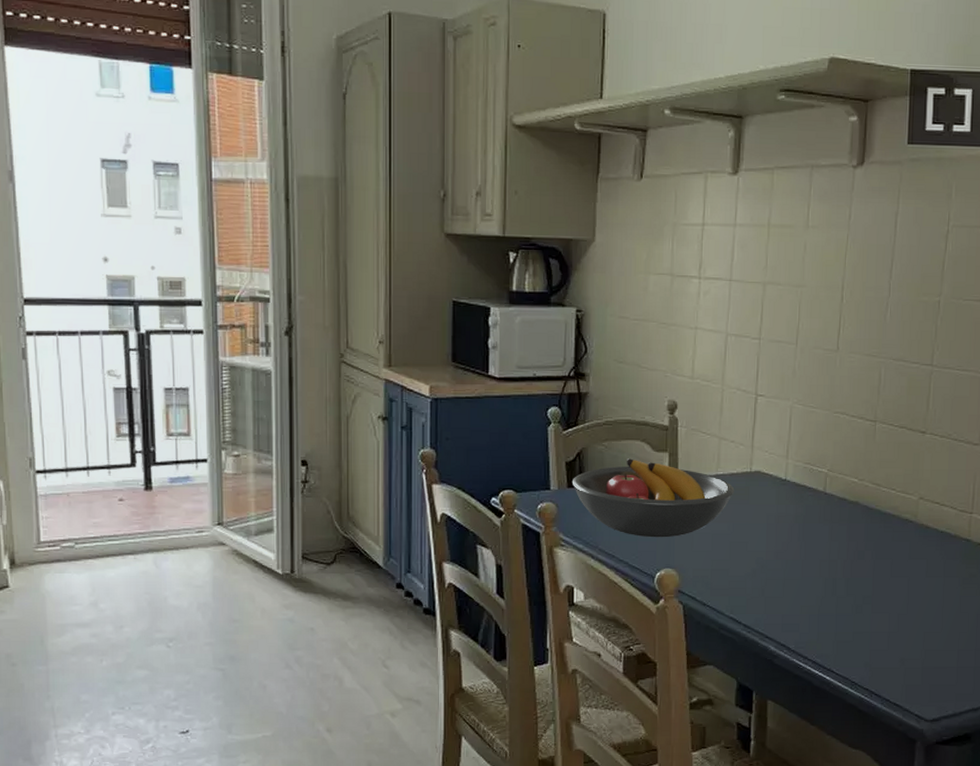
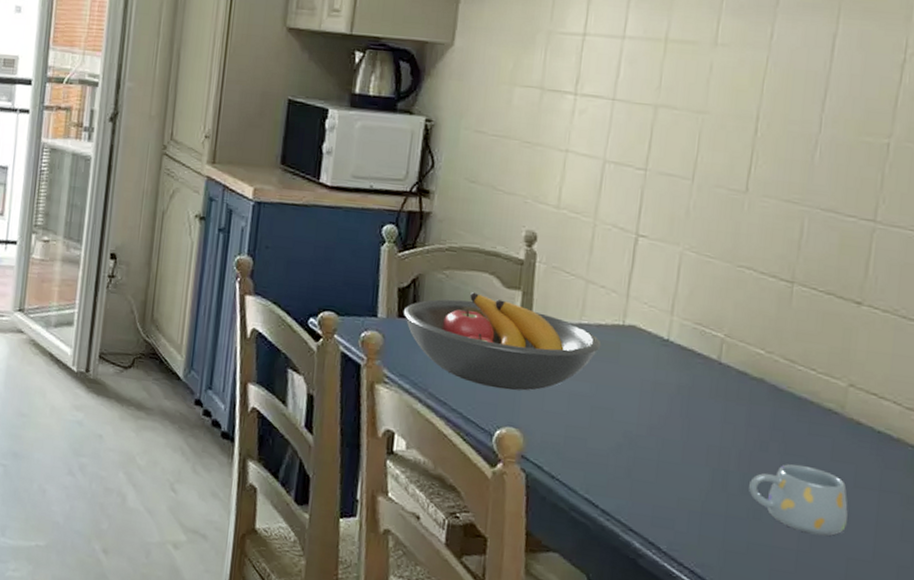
mug: none [852,566,923,618] -> present [749,464,848,536]

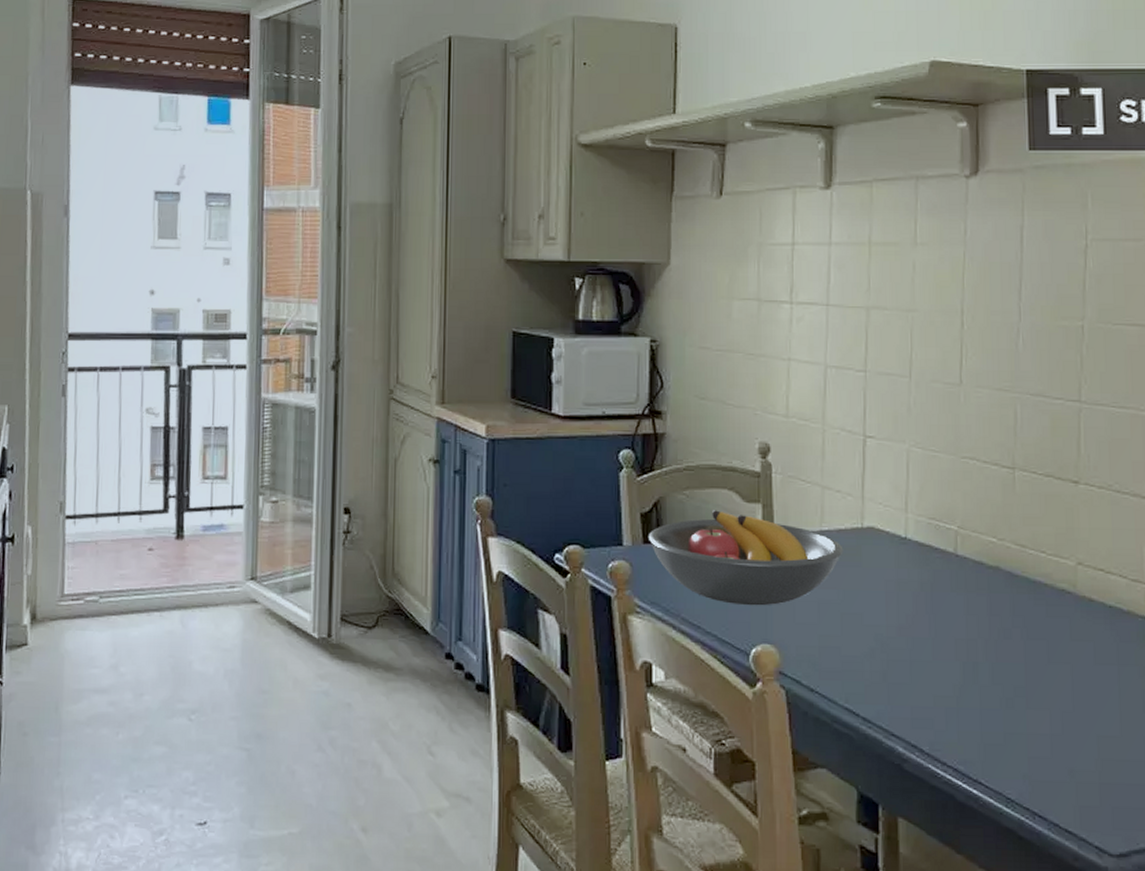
mug: present [749,464,848,536] -> none [999,648,1093,717]

